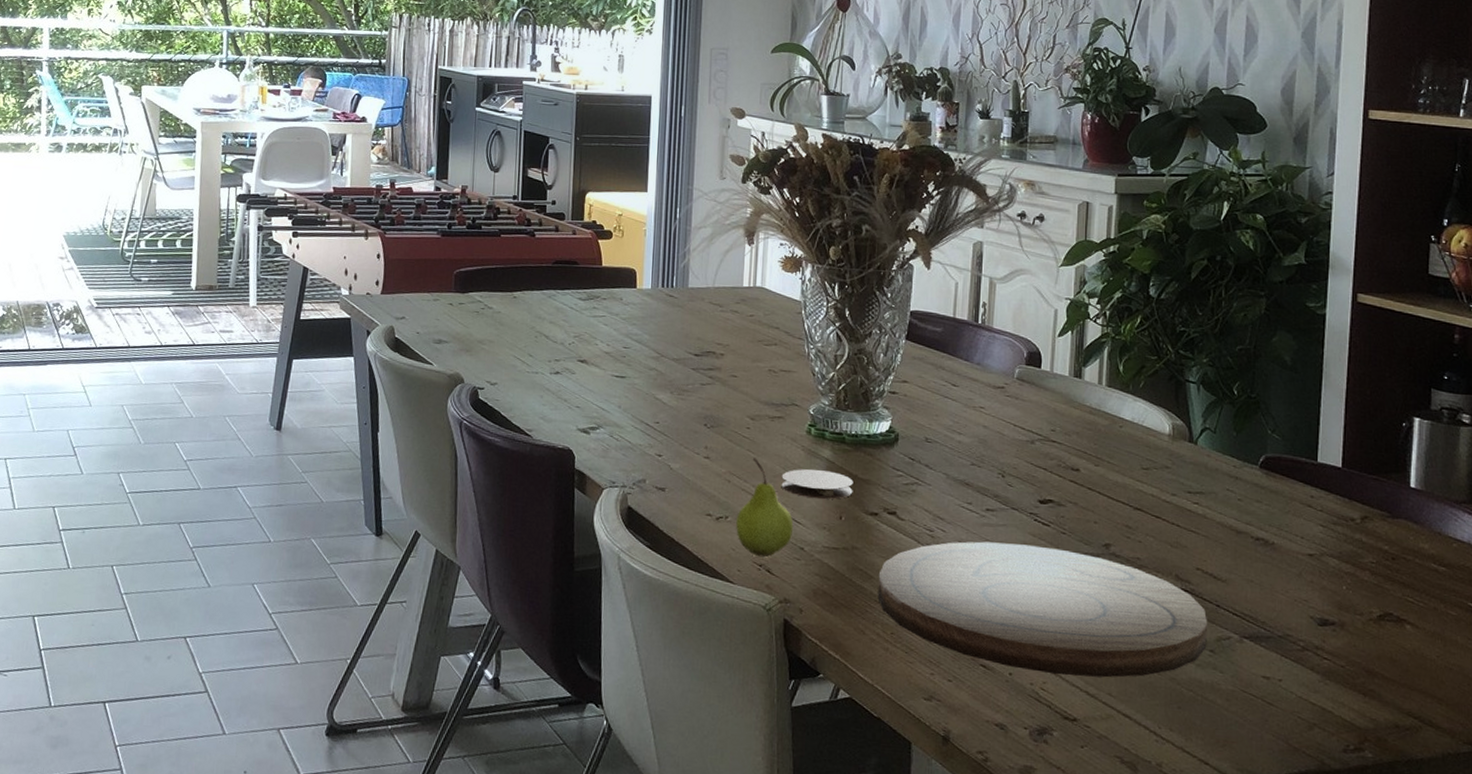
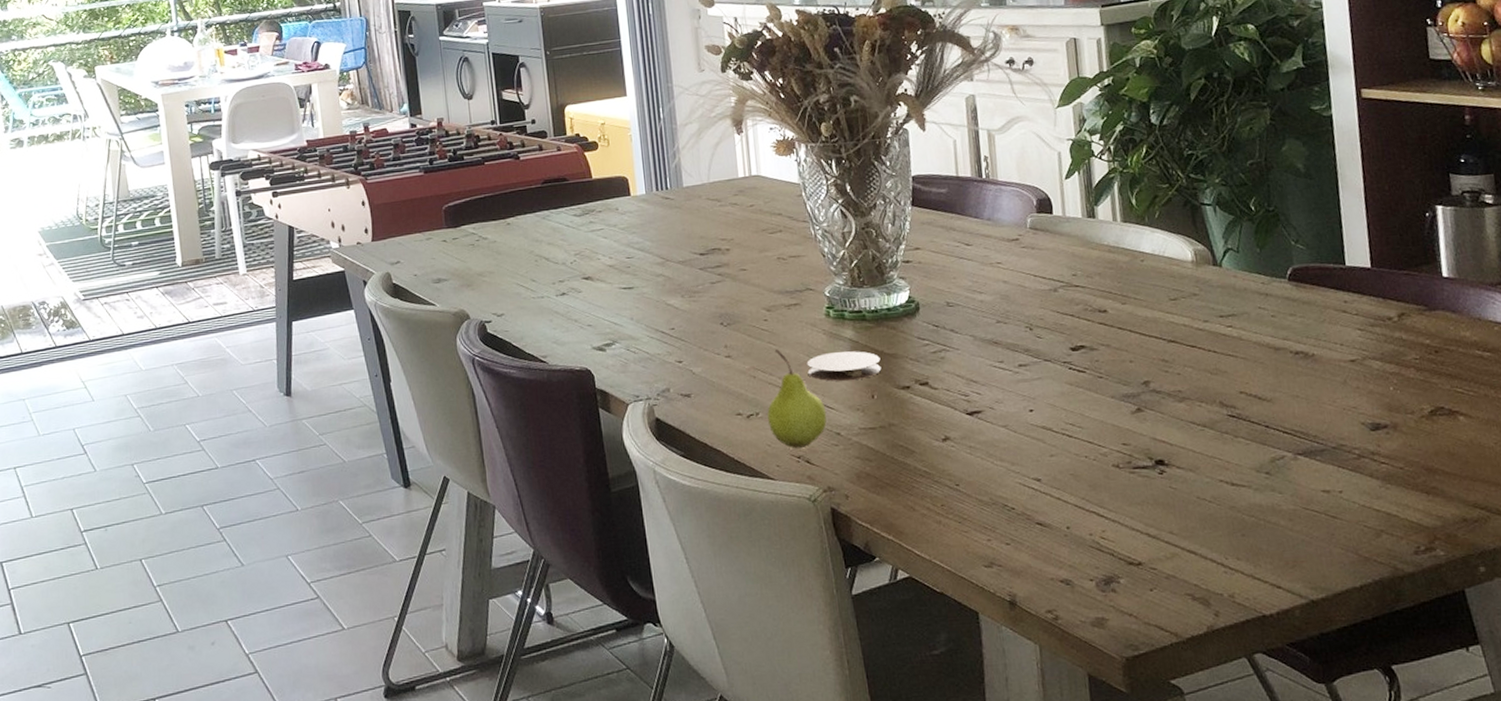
cutting board: present [877,541,1208,678] -> none [919,393,1262,522]

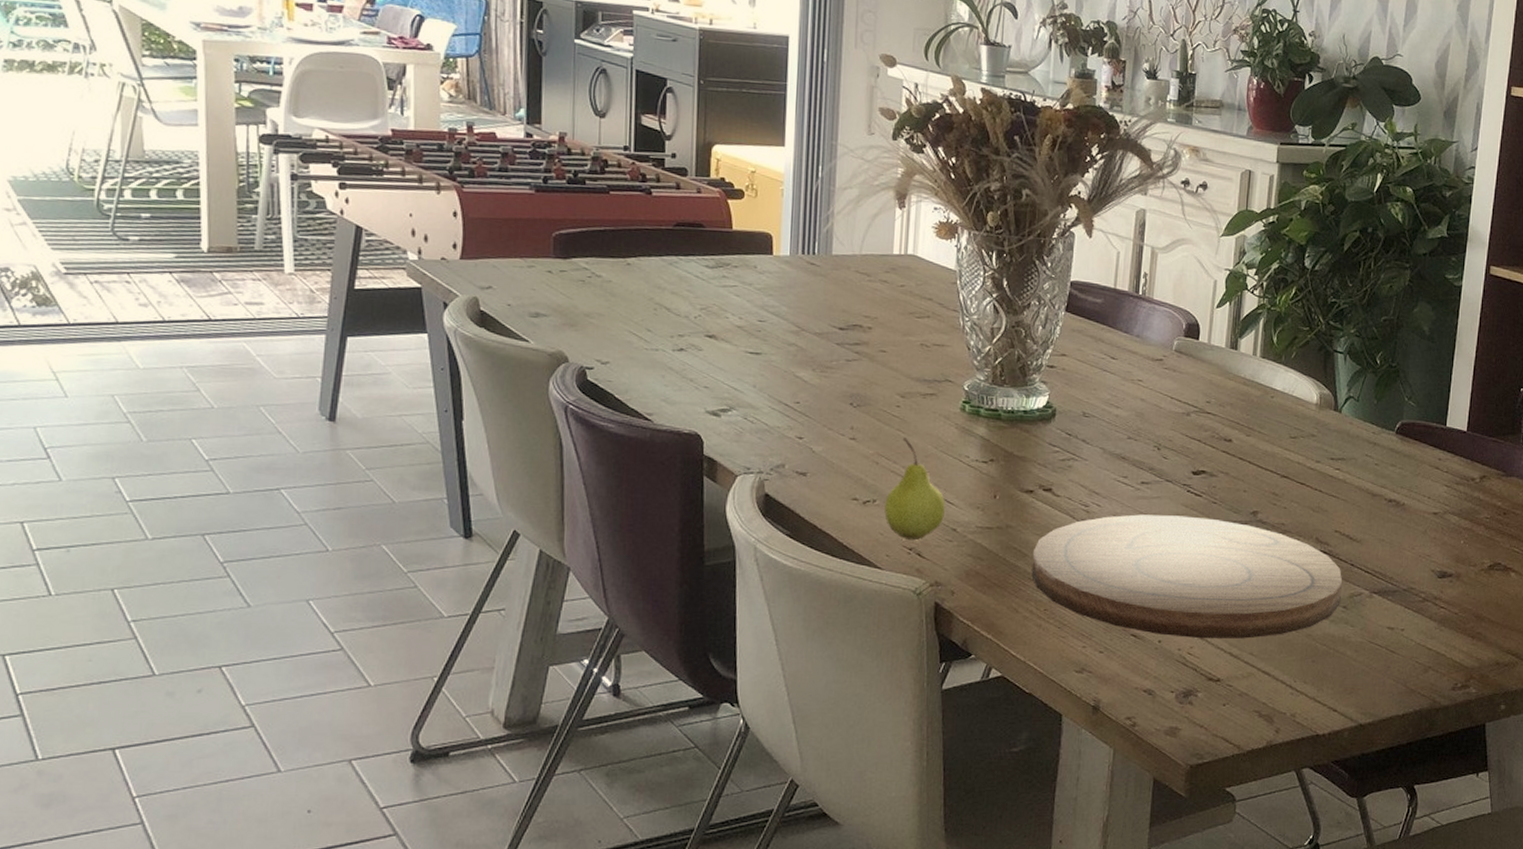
coaster: present [806,351,882,382] -> none [933,448,1009,479]
cutting board: none [919,393,1262,522] -> present [1031,514,1343,639]

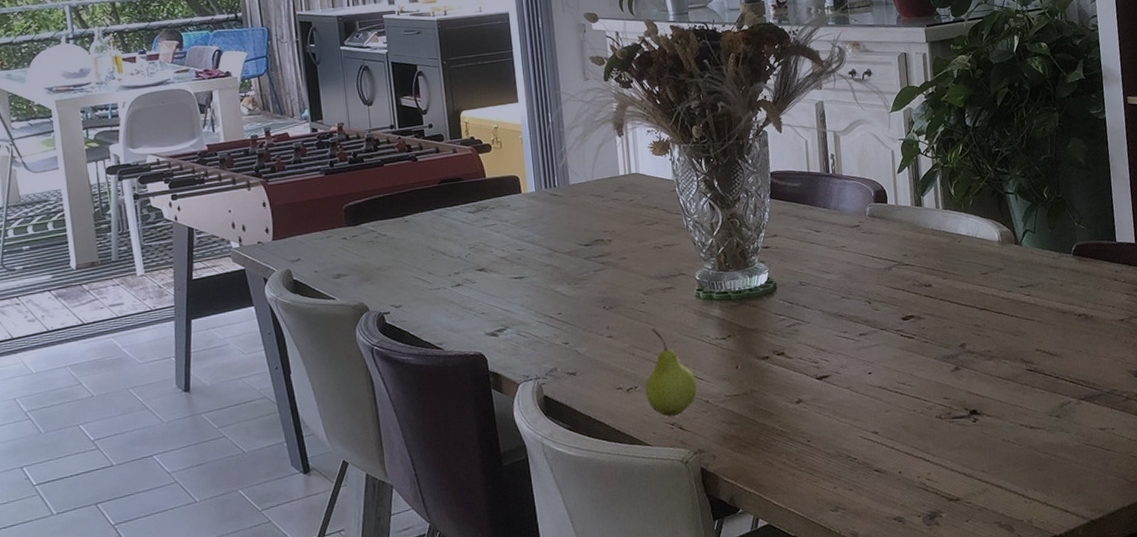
cutting board: present [1031,514,1343,639] -> none [777,356,1053,467]

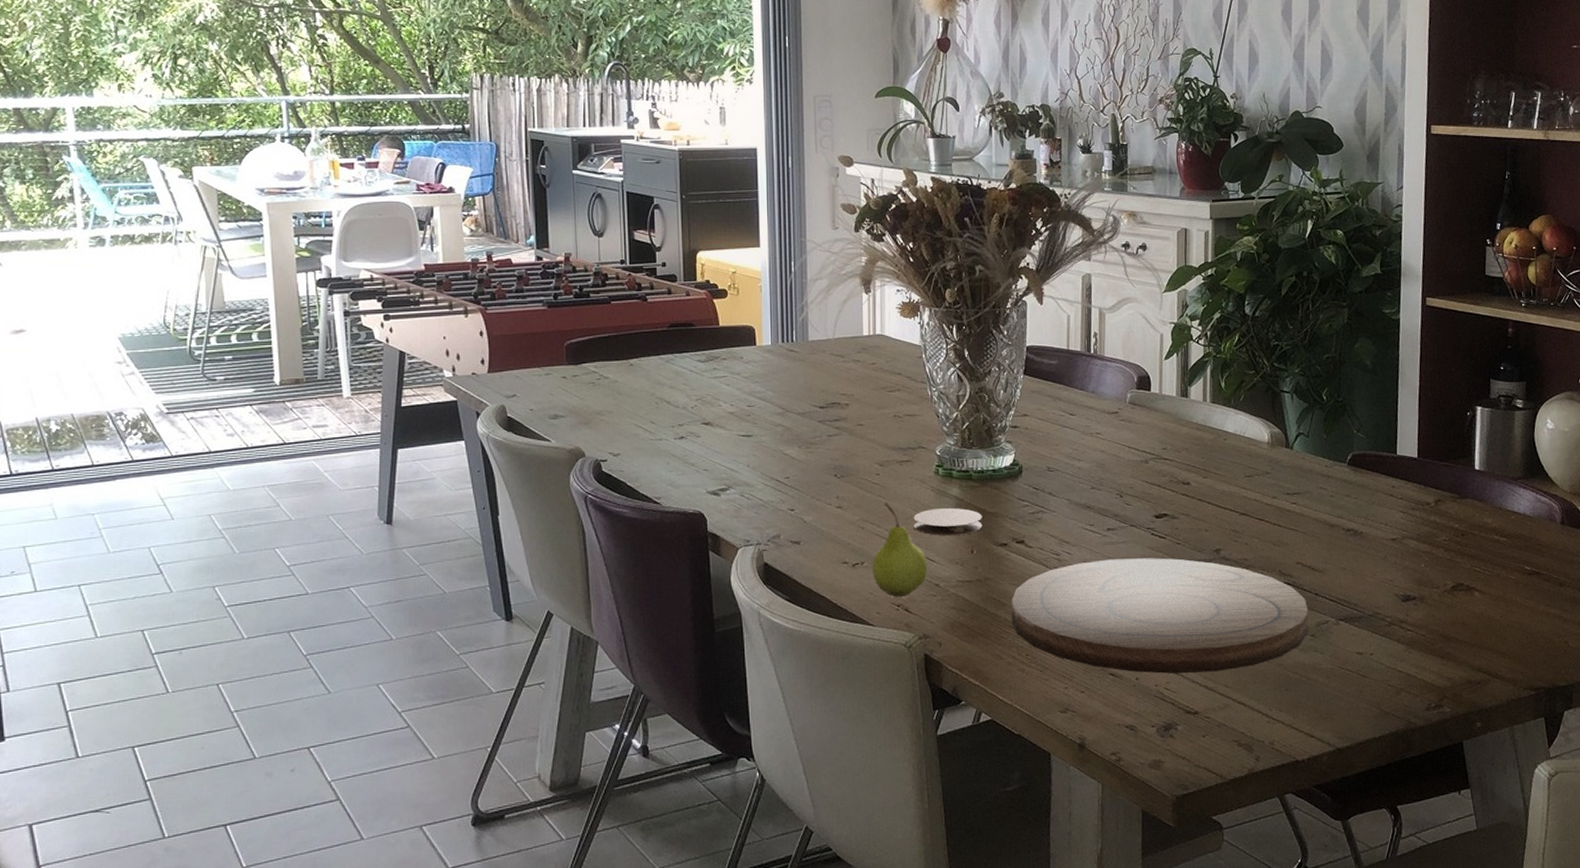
coaster: none [679,327,745,356] -> present [913,508,983,536]
cutting board: none [777,356,1053,467] -> present [1011,558,1309,674]

